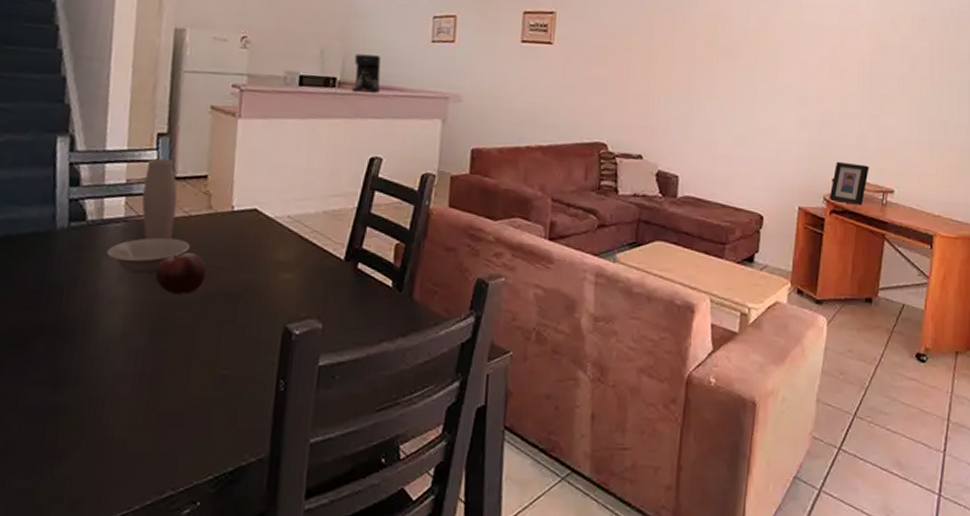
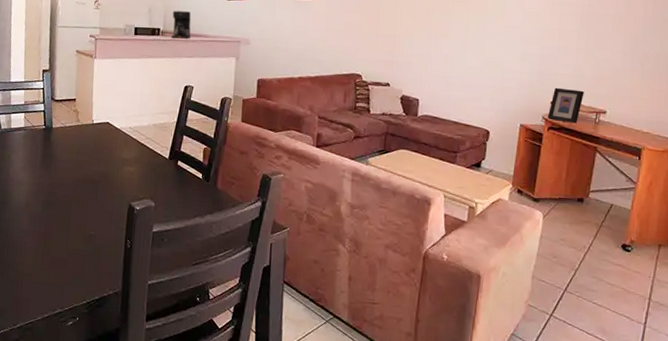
bowl: present [107,237,191,274] -> none [14,141,67,166]
vase: present [141,158,178,240] -> none [34,87,57,143]
fruit: present [155,253,207,294] -> none [45,151,77,180]

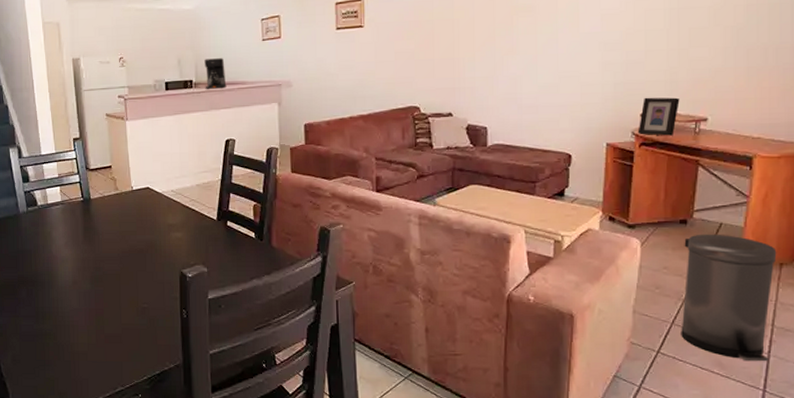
pedal bin: none [572,212,657,332] -> present [681,234,777,362]

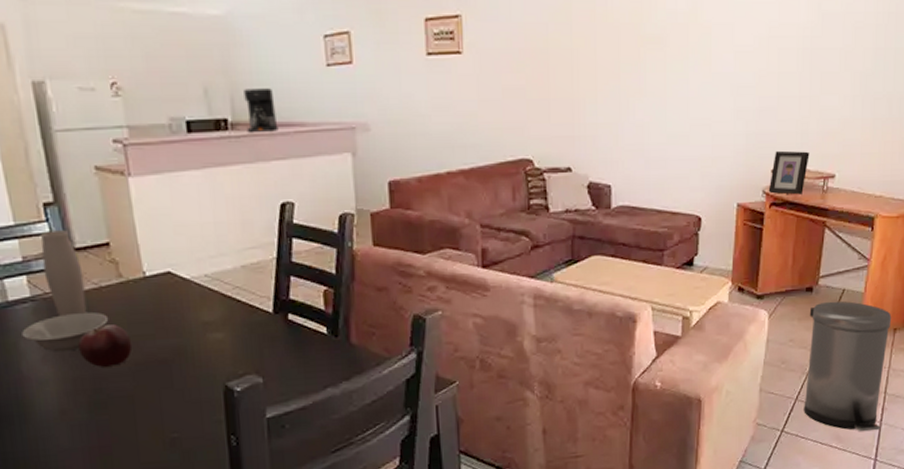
bowl: none [54,213,108,240] -> present [22,311,109,352]
vase: none [70,157,95,215] -> present [41,230,87,316]
fruit: none [88,223,121,252] -> present [78,324,133,367]

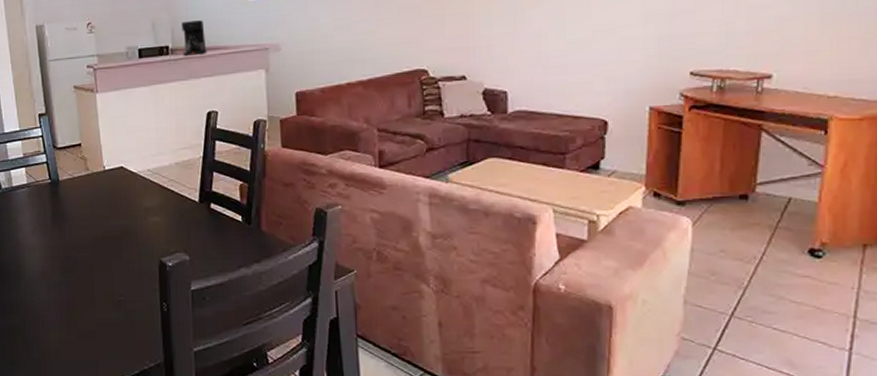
bowl: present [22,311,109,352] -> none [20,196,78,226]
vase: present [41,230,87,316] -> none [36,134,64,199]
fruit: present [78,324,133,367] -> none [57,207,94,240]
picture frame: present [768,150,810,195] -> none [687,51,738,97]
pedal bin: present [804,301,892,432] -> none [742,210,859,361]

